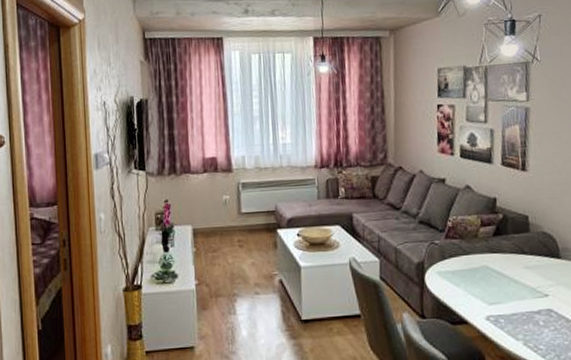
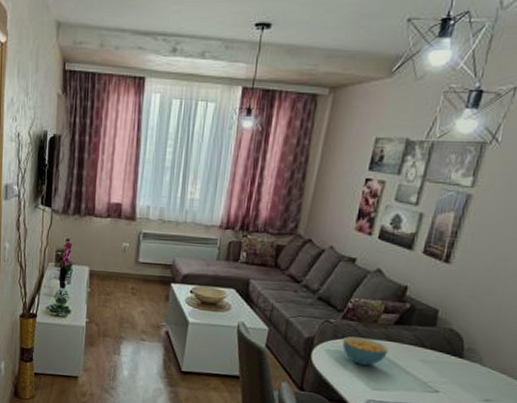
cereal bowl: none [451,254,494,282] -> present [343,336,388,366]

